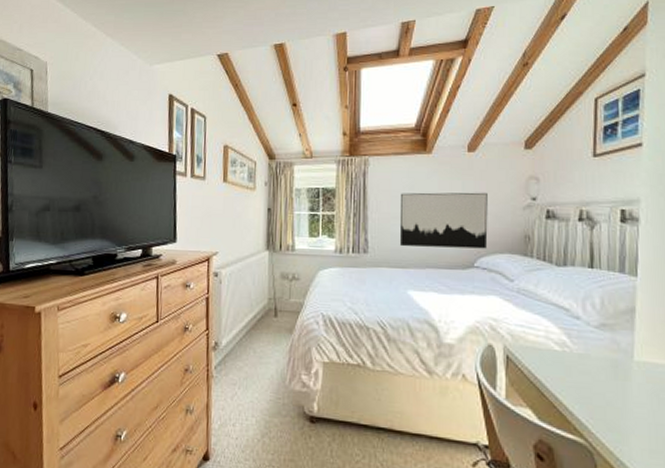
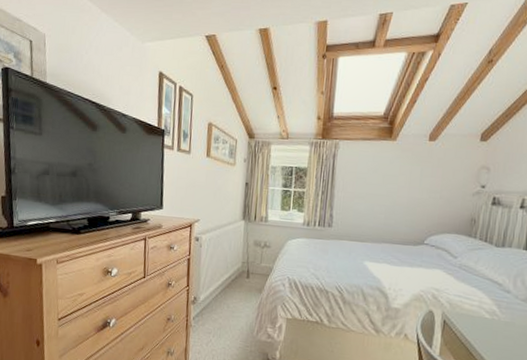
wall art: present [399,192,488,249] -> none [360,175,443,229]

